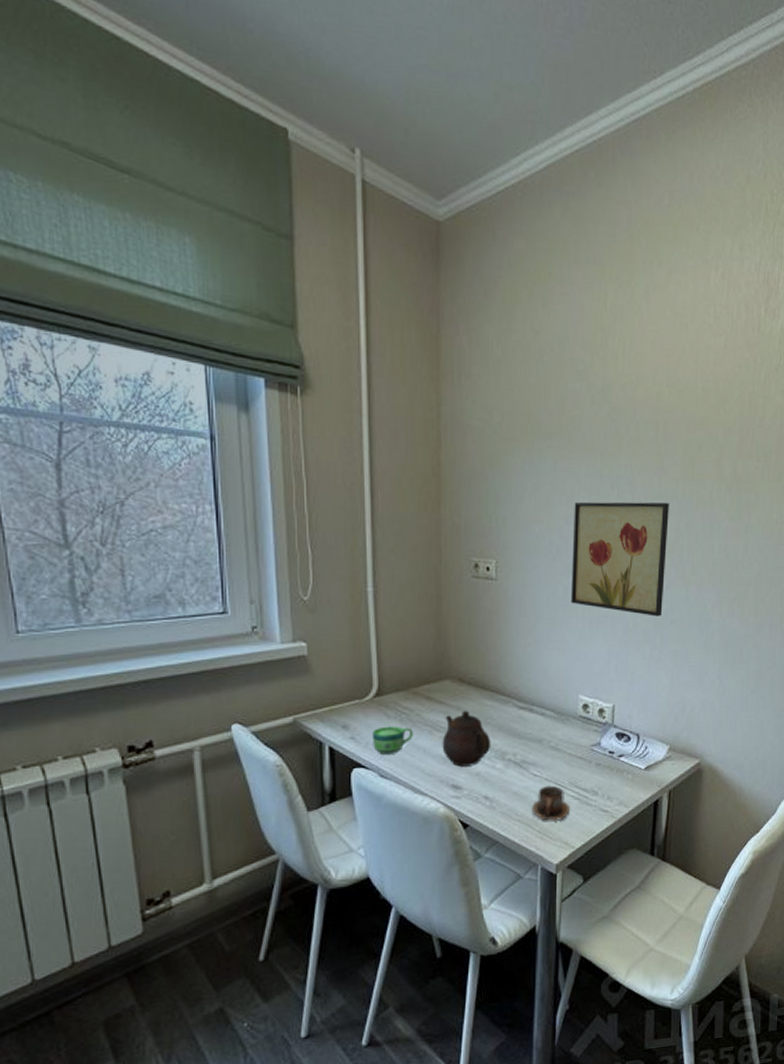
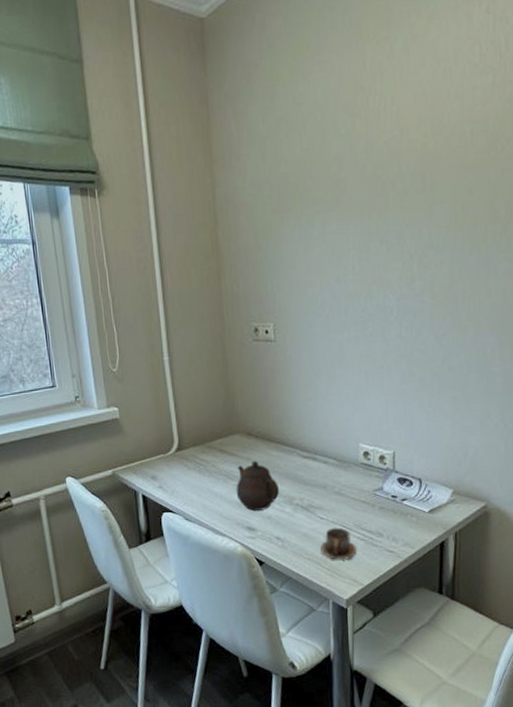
cup: present [373,726,413,755] -> none [177,476,211,501]
wall art: present [571,501,669,617] -> none [344,251,441,365]

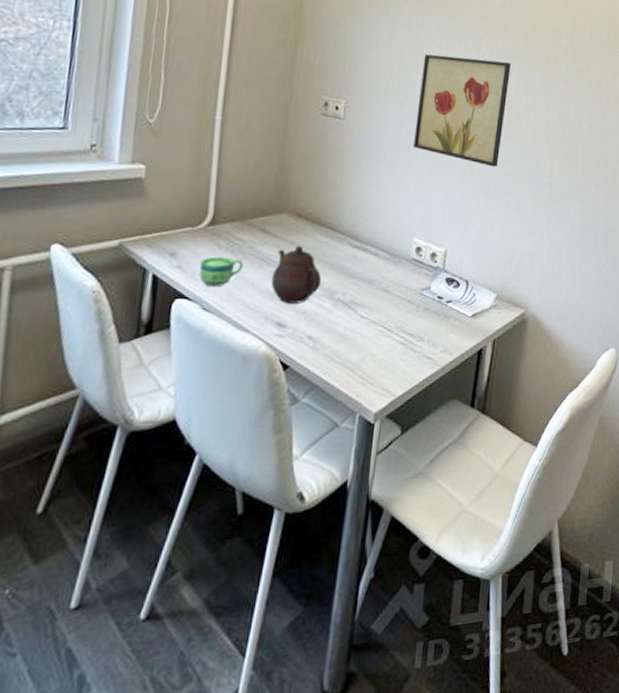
cup: none [177,476,211,501] -> present [199,256,243,286]
cup: present [321,527,357,560] -> none [355,328,395,366]
wall art: none [344,251,441,365] -> present [413,54,511,167]

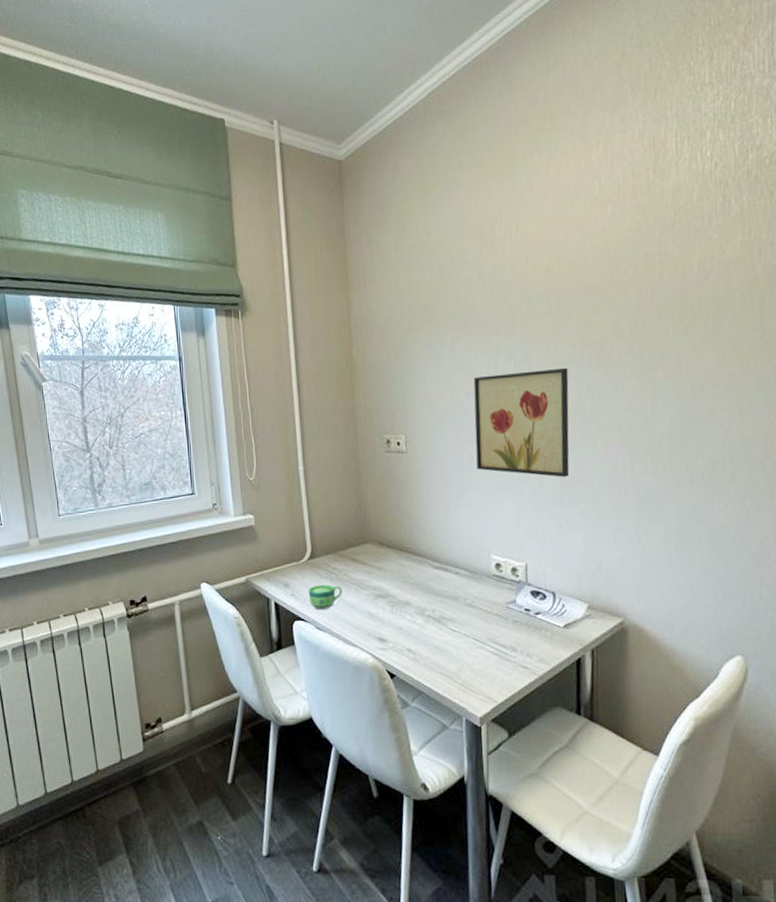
teapot: present [271,245,322,304] -> none [367,570,411,621]

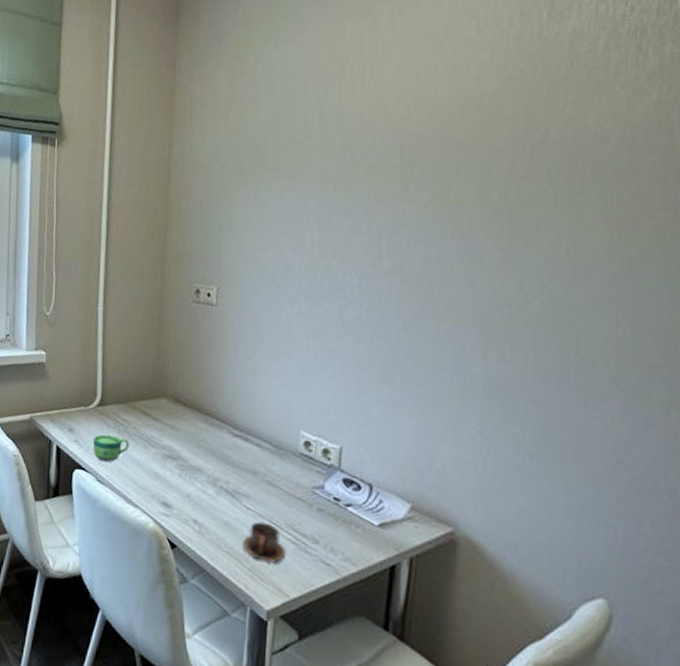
cup: none [453,640,491,675] -> present [243,521,286,563]
wall art: present [473,367,570,477] -> none [295,230,416,355]

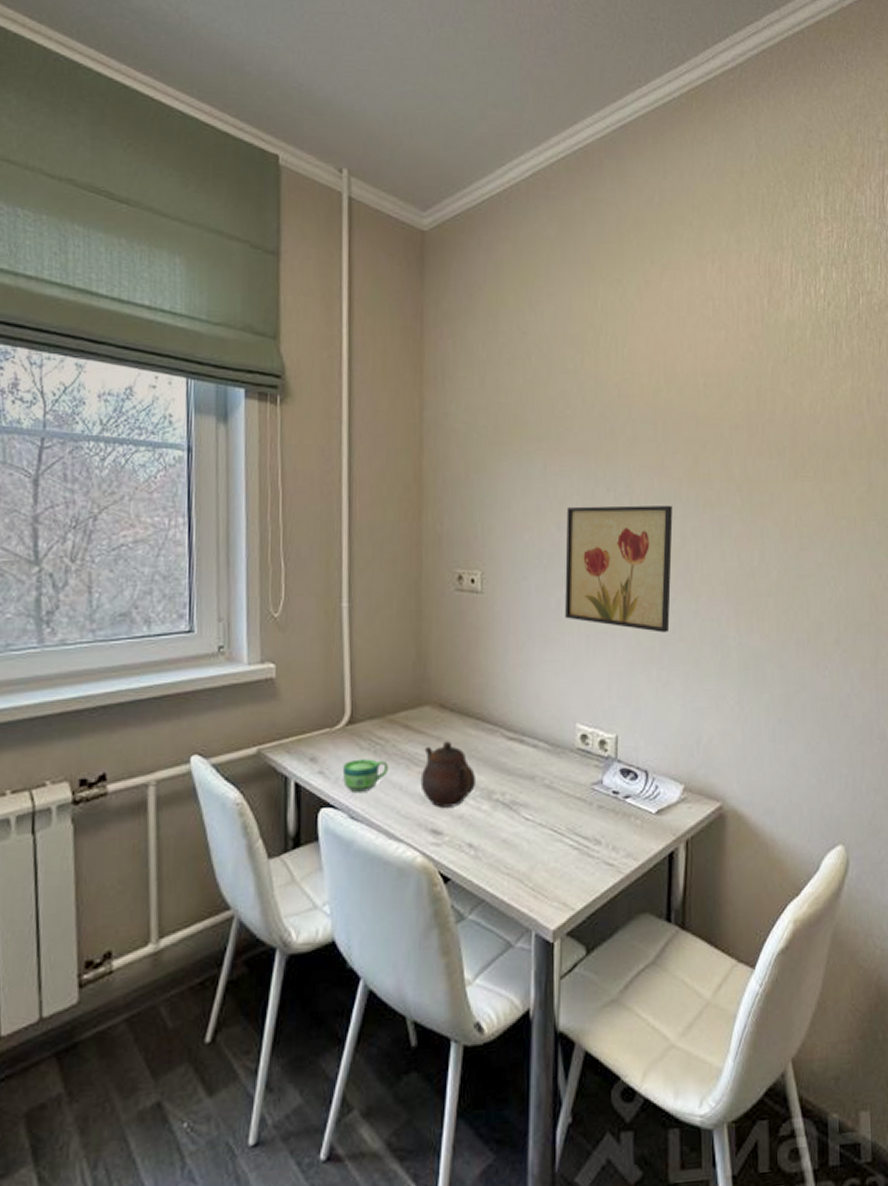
teapot: none [155,429,204,487] -> present [420,740,477,808]
cup: present [243,521,286,563] -> none [524,831,569,876]
wall art: none [295,230,416,355] -> present [565,505,673,633]

